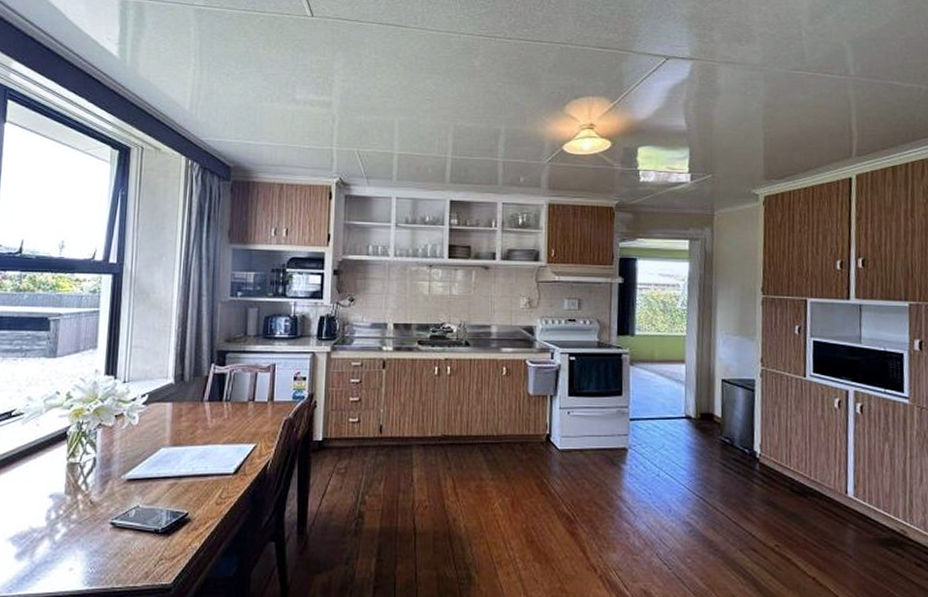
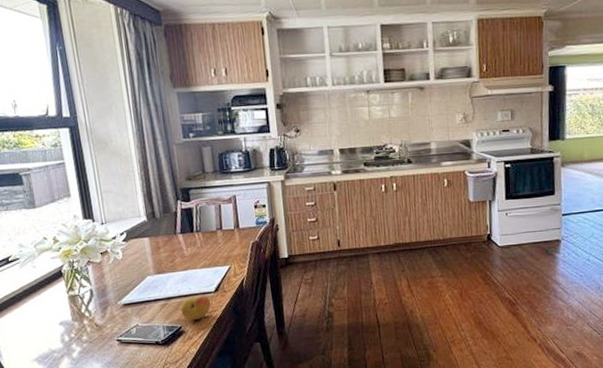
fruit: none [191,476,227,507] -> present [180,295,211,321]

